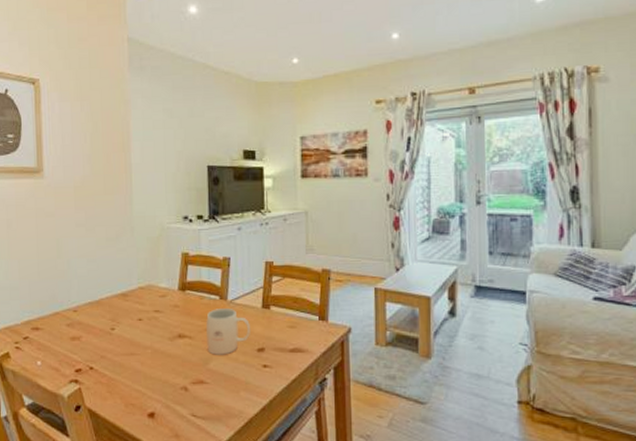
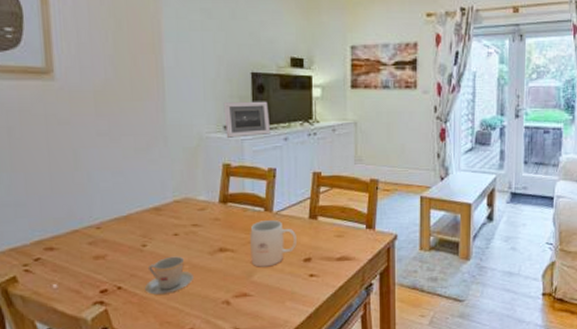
teacup: none [112,340,155,377] -> present [144,256,193,295]
picture frame: none [182,192,225,228] -> present [223,101,271,138]

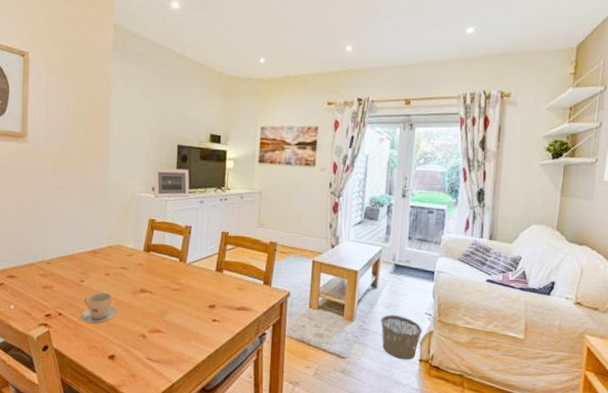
mug: present [249,220,298,267] -> none [165,269,205,309]
basket: none [499,248,545,296] -> present [380,315,423,360]

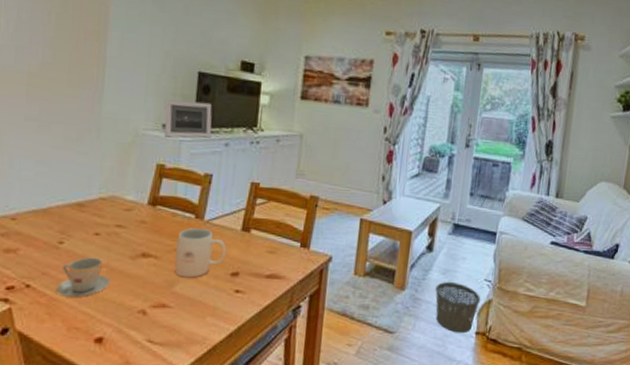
mug: none [165,269,205,309] -> present [174,228,227,278]

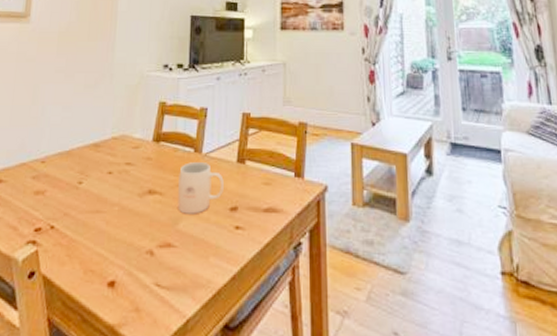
teacup: present [55,257,110,297] -> none [74,196,121,238]
picture frame: present [164,100,213,138] -> none [164,42,205,76]
basket: present [435,282,481,333] -> none [443,211,499,274]

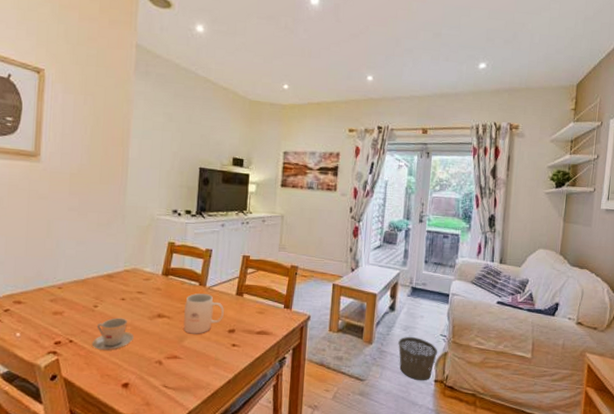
teacup: none [74,196,121,238] -> present [91,318,134,350]
basket: none [443,211,499,274] -> present [398,337,438,381]

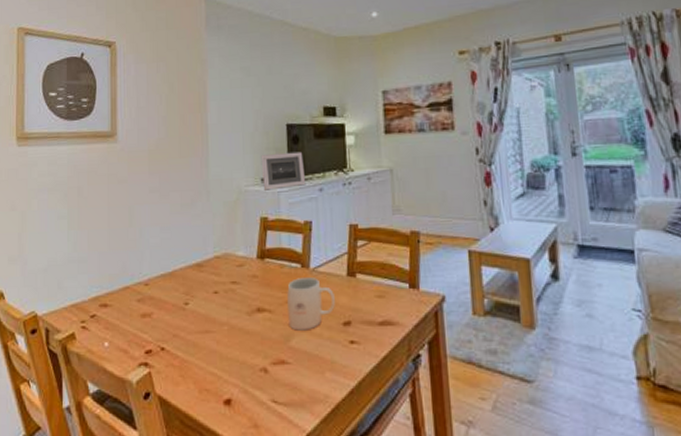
teacup: present [91,318,134,350] -> none [185,316,232,358]
picture frame: none [173,191,211,221] -> present [261,151,306,191]
basket: present [398,337,438,381] -> none [572,316,634,379]

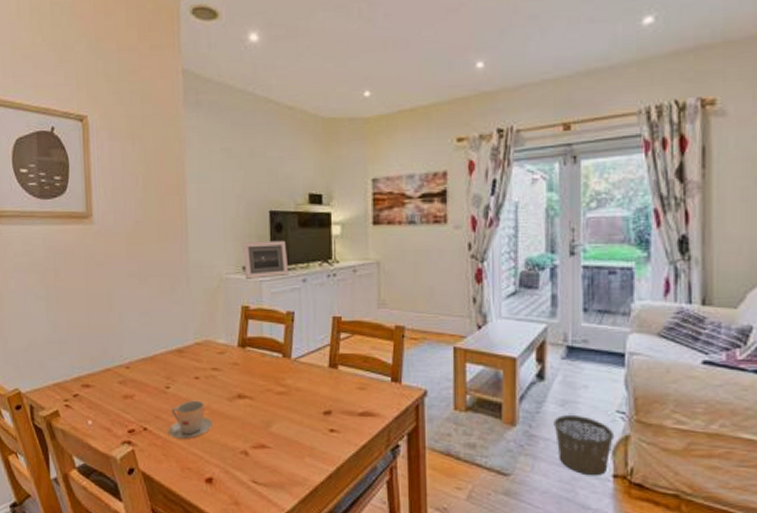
teacup: none [185,316,232,358] -> present [167,400,213,439]
mug: present [286,278,336,331] -> none [267,367,317,418]
basket: none [572,316,634,379] -> present [553,415,615,476]

